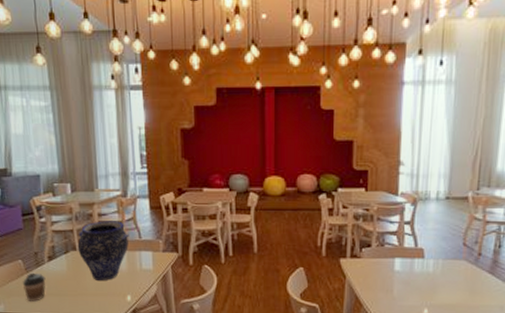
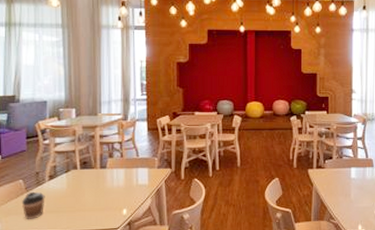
vase: present [77,221,129,282] -> none [78,142,128,197]

